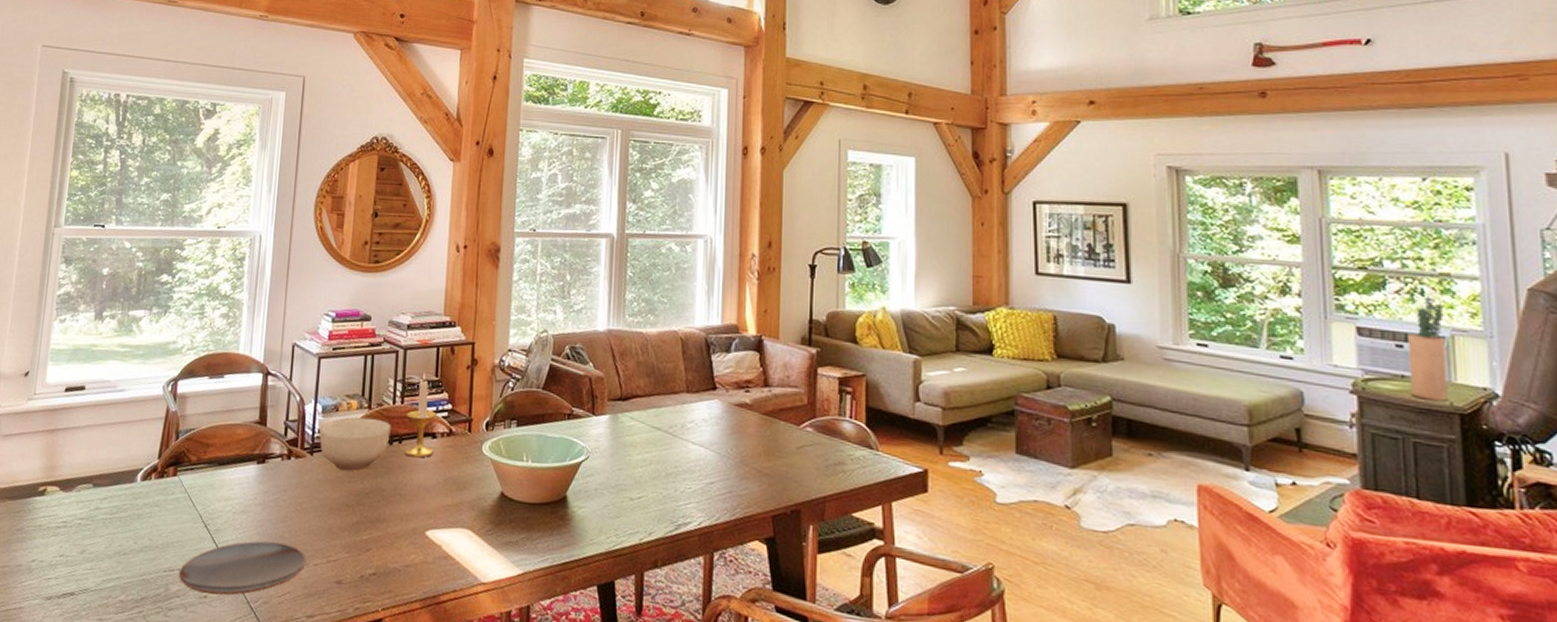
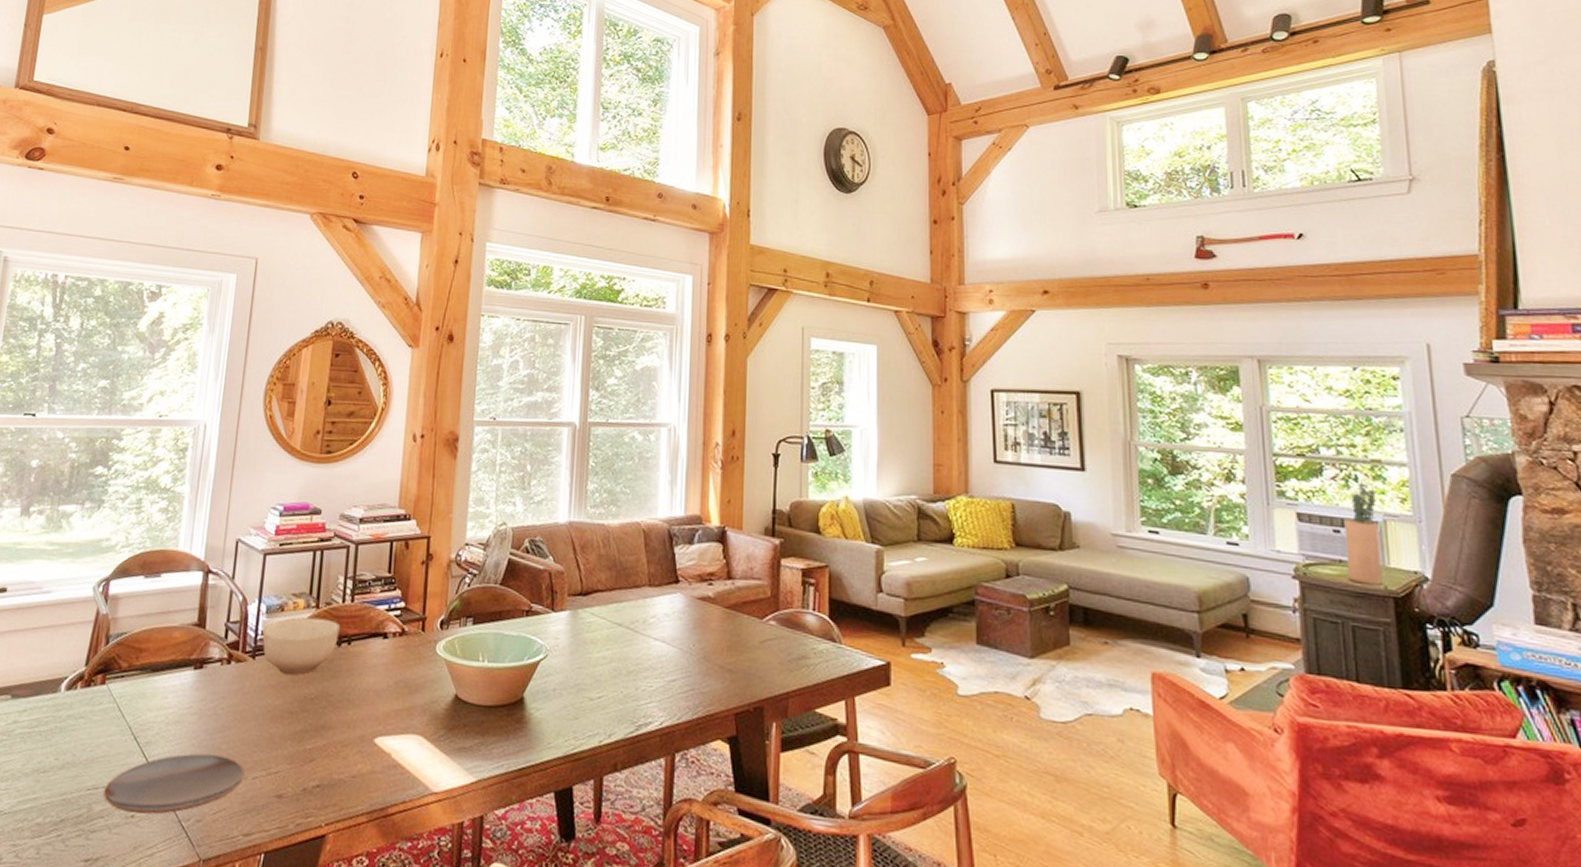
candlestick: present [404,371,436,458] -> none [353,567,388,660]

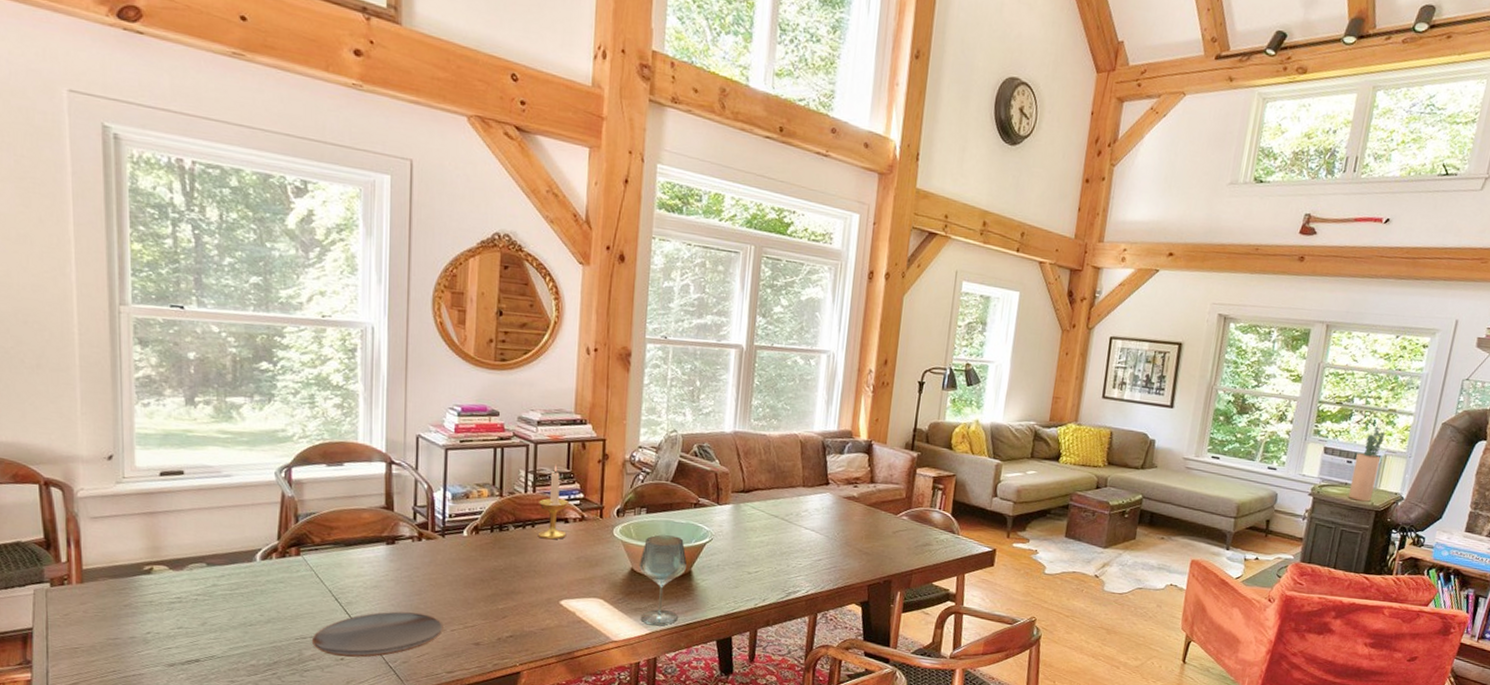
bowl: present [262,617,341,675] -> none [450,504,525,551]
candlestick: none [353,567,388,660] -> present [537,463,568,540]
wine glass: none [463,651,518,772] -> present [638,534,687,626]

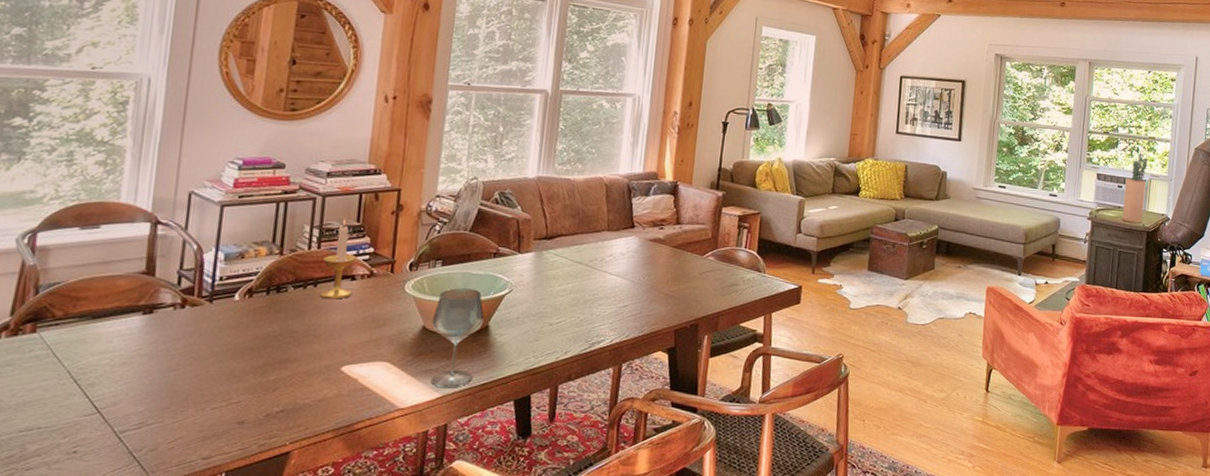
plate: present [311,611,444,658] -> none [38,391,203,448]

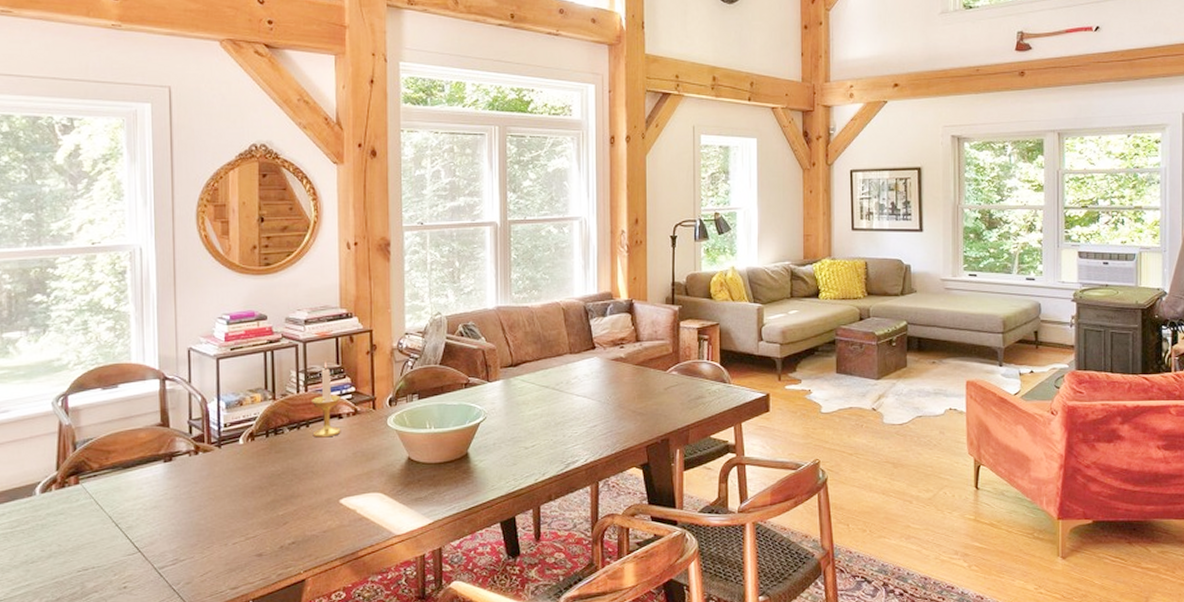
wine glass: present [430,288,484,388] -> none [415,419,462,514]
vase: present [1122,152,1148,223] -> none [1111,224,1136,301]

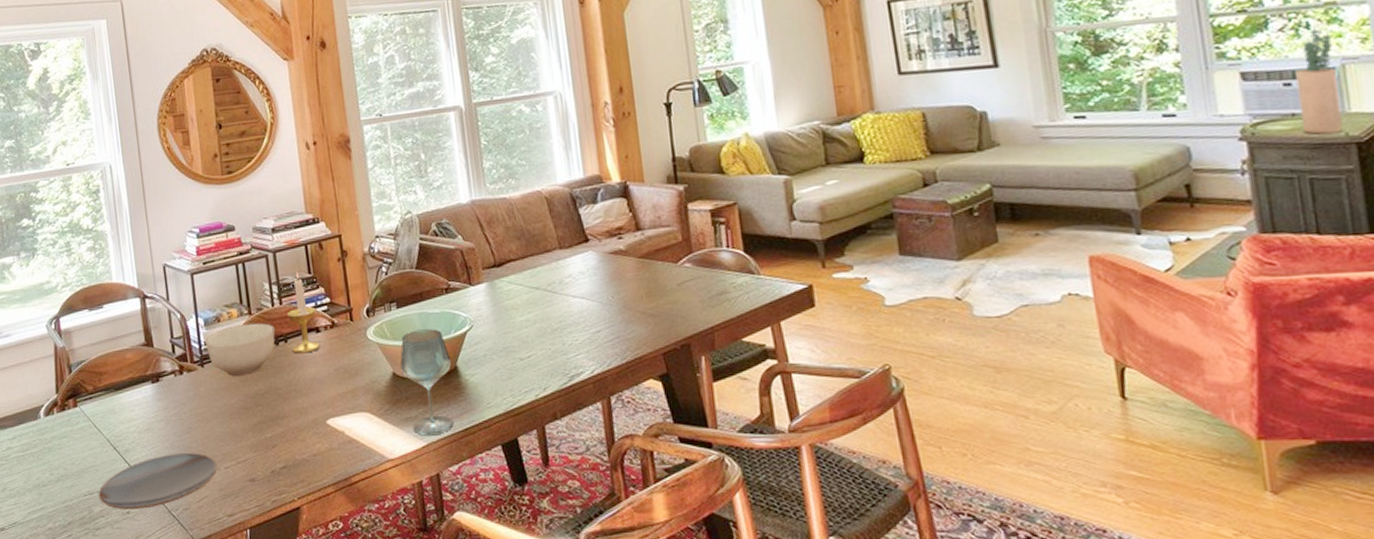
plate: none [93,530,225,584] -> present [98,453,218,509]
bowl: none [225,408,298,457] -> present [205,322,276,376]
wine glass: none [415,419,462,514] -> present [399,329,453,436]
vase: none [1111,224,1136,301] -> present [1295,28,1343,135]

